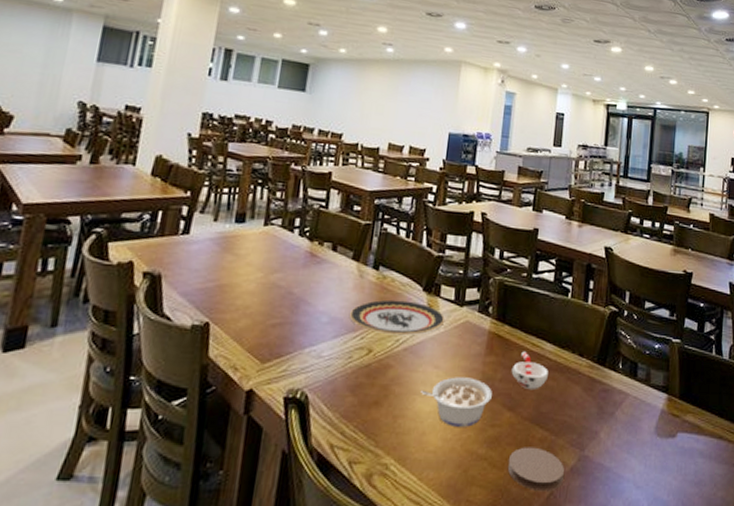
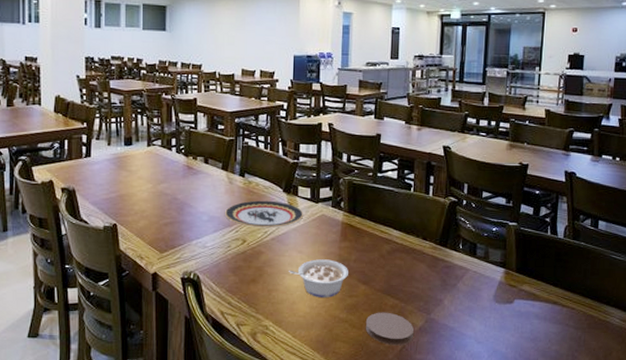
cup: present [511,351,548,390] -> none [363,237,396,268]

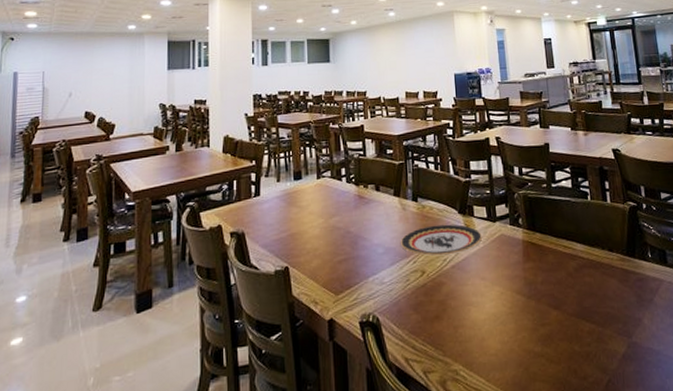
legume: present [289,259,348,297] -> none [474,284,537,330]
coaster: present [366,312,414,346] -> none [564,339,618,381]

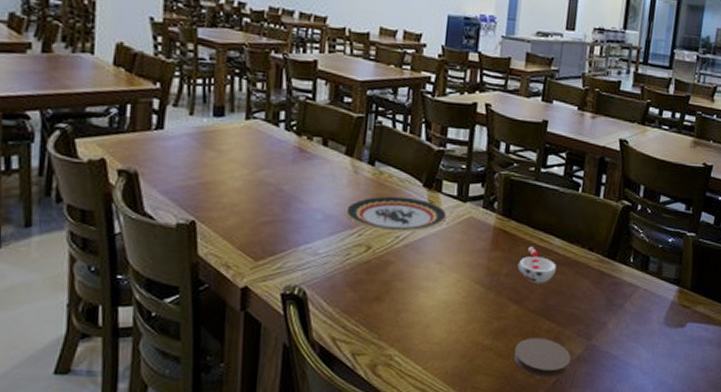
cup: none [549,254,584,289] -> present [517,246,556,284]
coaster: none [564,339,618,381] -> present [514,338,571,379]

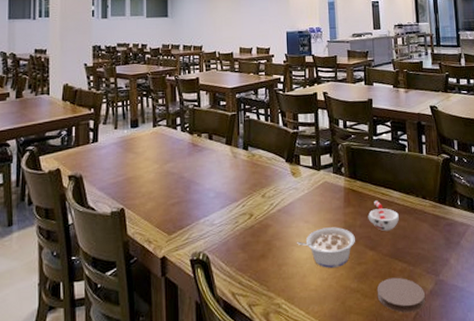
plate: present [346,196,448,232] -> none [231,171,308,201]
legume: none [424,272,498,320] -> present [297,227,355,268]

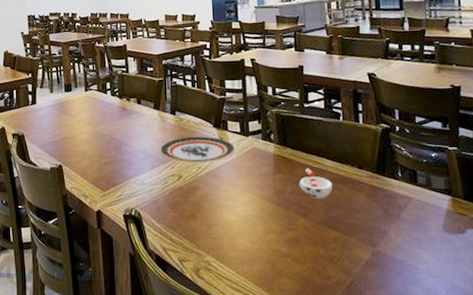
plate: none [231,171,308,201] -> present [160,136,236,164]
legume: present [297,227,355,268] -> none [226,192,285,231]
coaster: present [377,277,425,314] -> none [309,245,361,281]

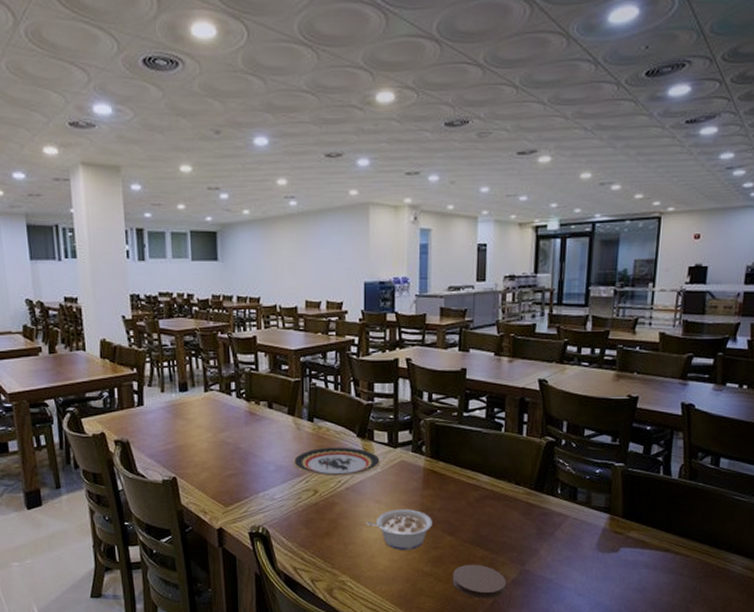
legume: none [226,192,285,231] -> present [366,509,432,550]
cup: present [299,168,333,200] -> none [449,484,485,517]
coaster: none [309,245,361,281] -> present [453,564,506,600]

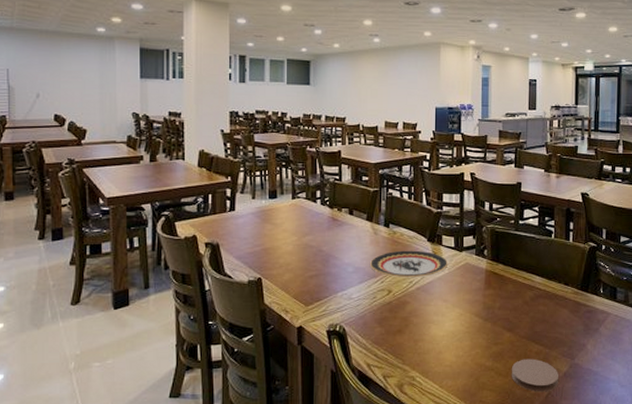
legume: present [366,509,432,550] -> none [434,307,493,346]

